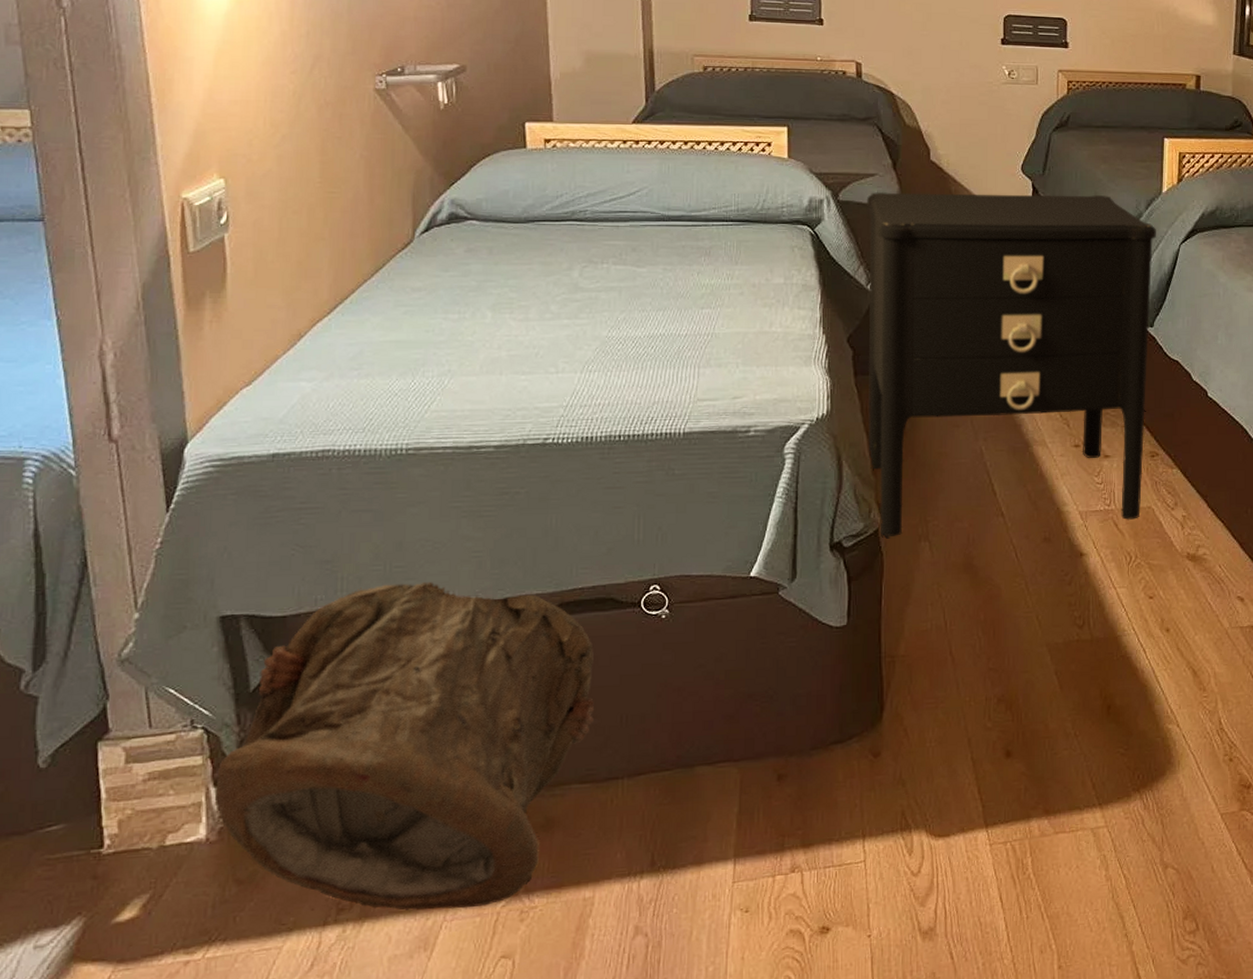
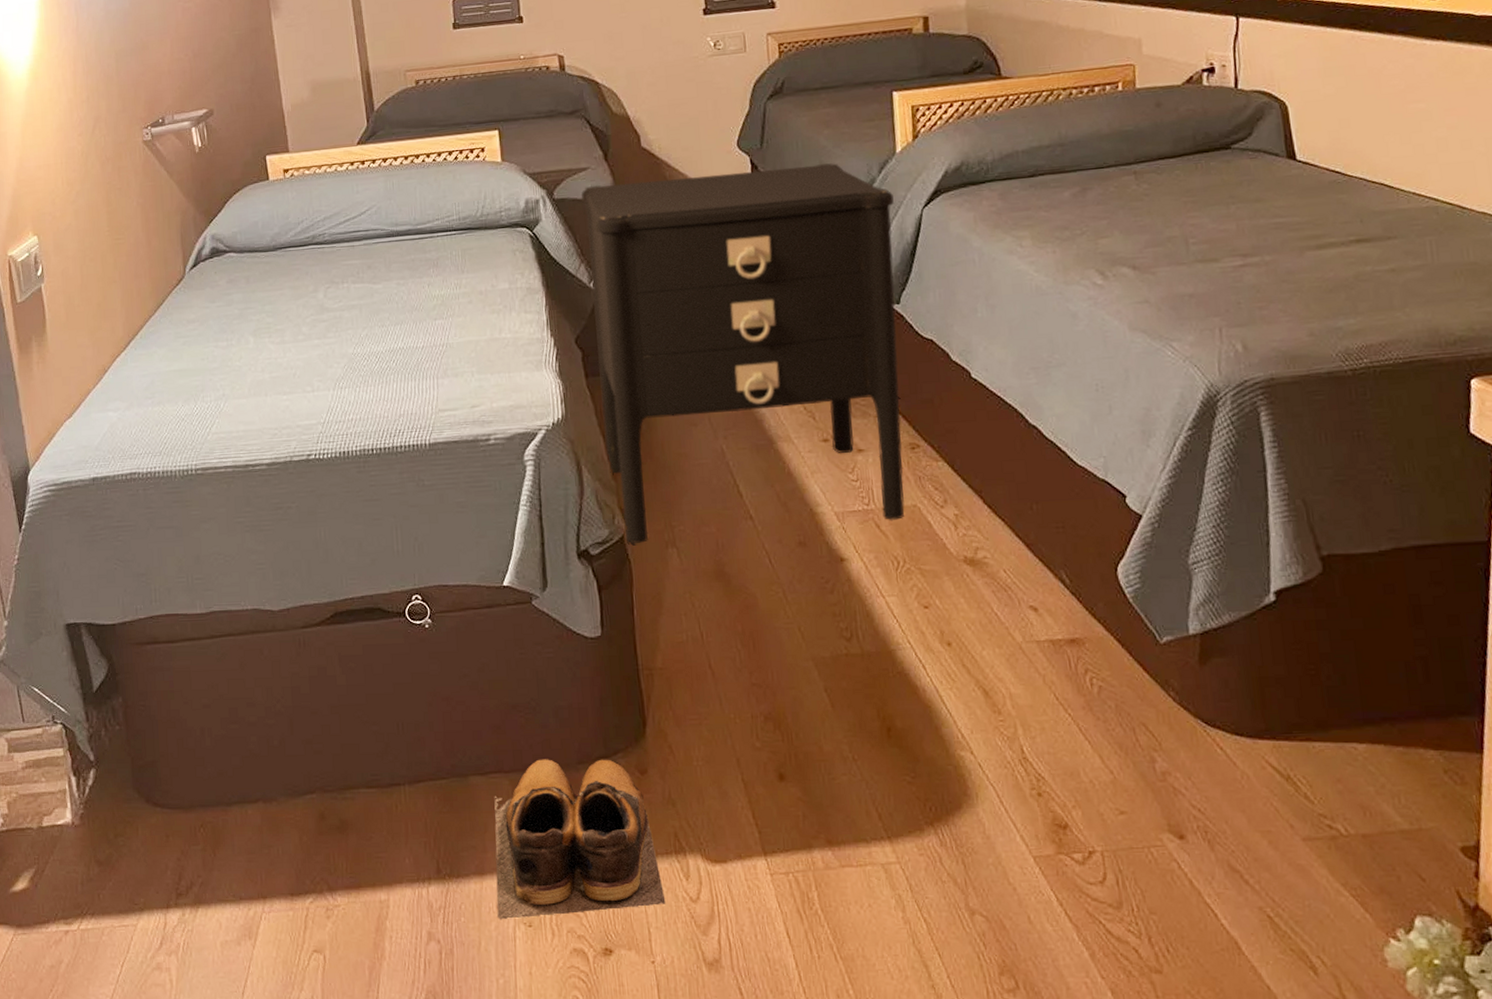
bag: present [215,581,594,911] -> none [75,592,374,902]
shoes: none [713,744,887,908] -> present [494,759,666,920]

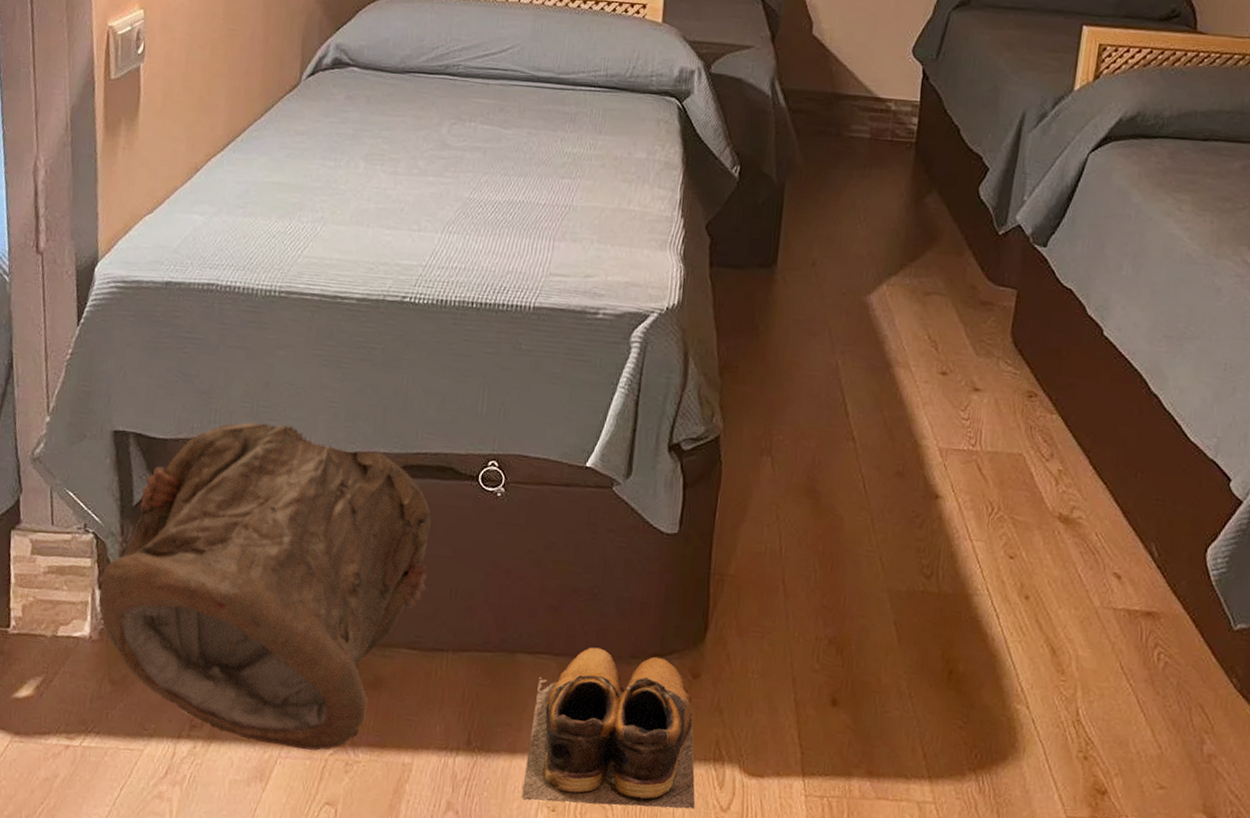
bag: none [75,592,374,902] -> present [99,422,432,751]
nightstand: present [581,163,905,543] -> none [716,65,1062,466]

